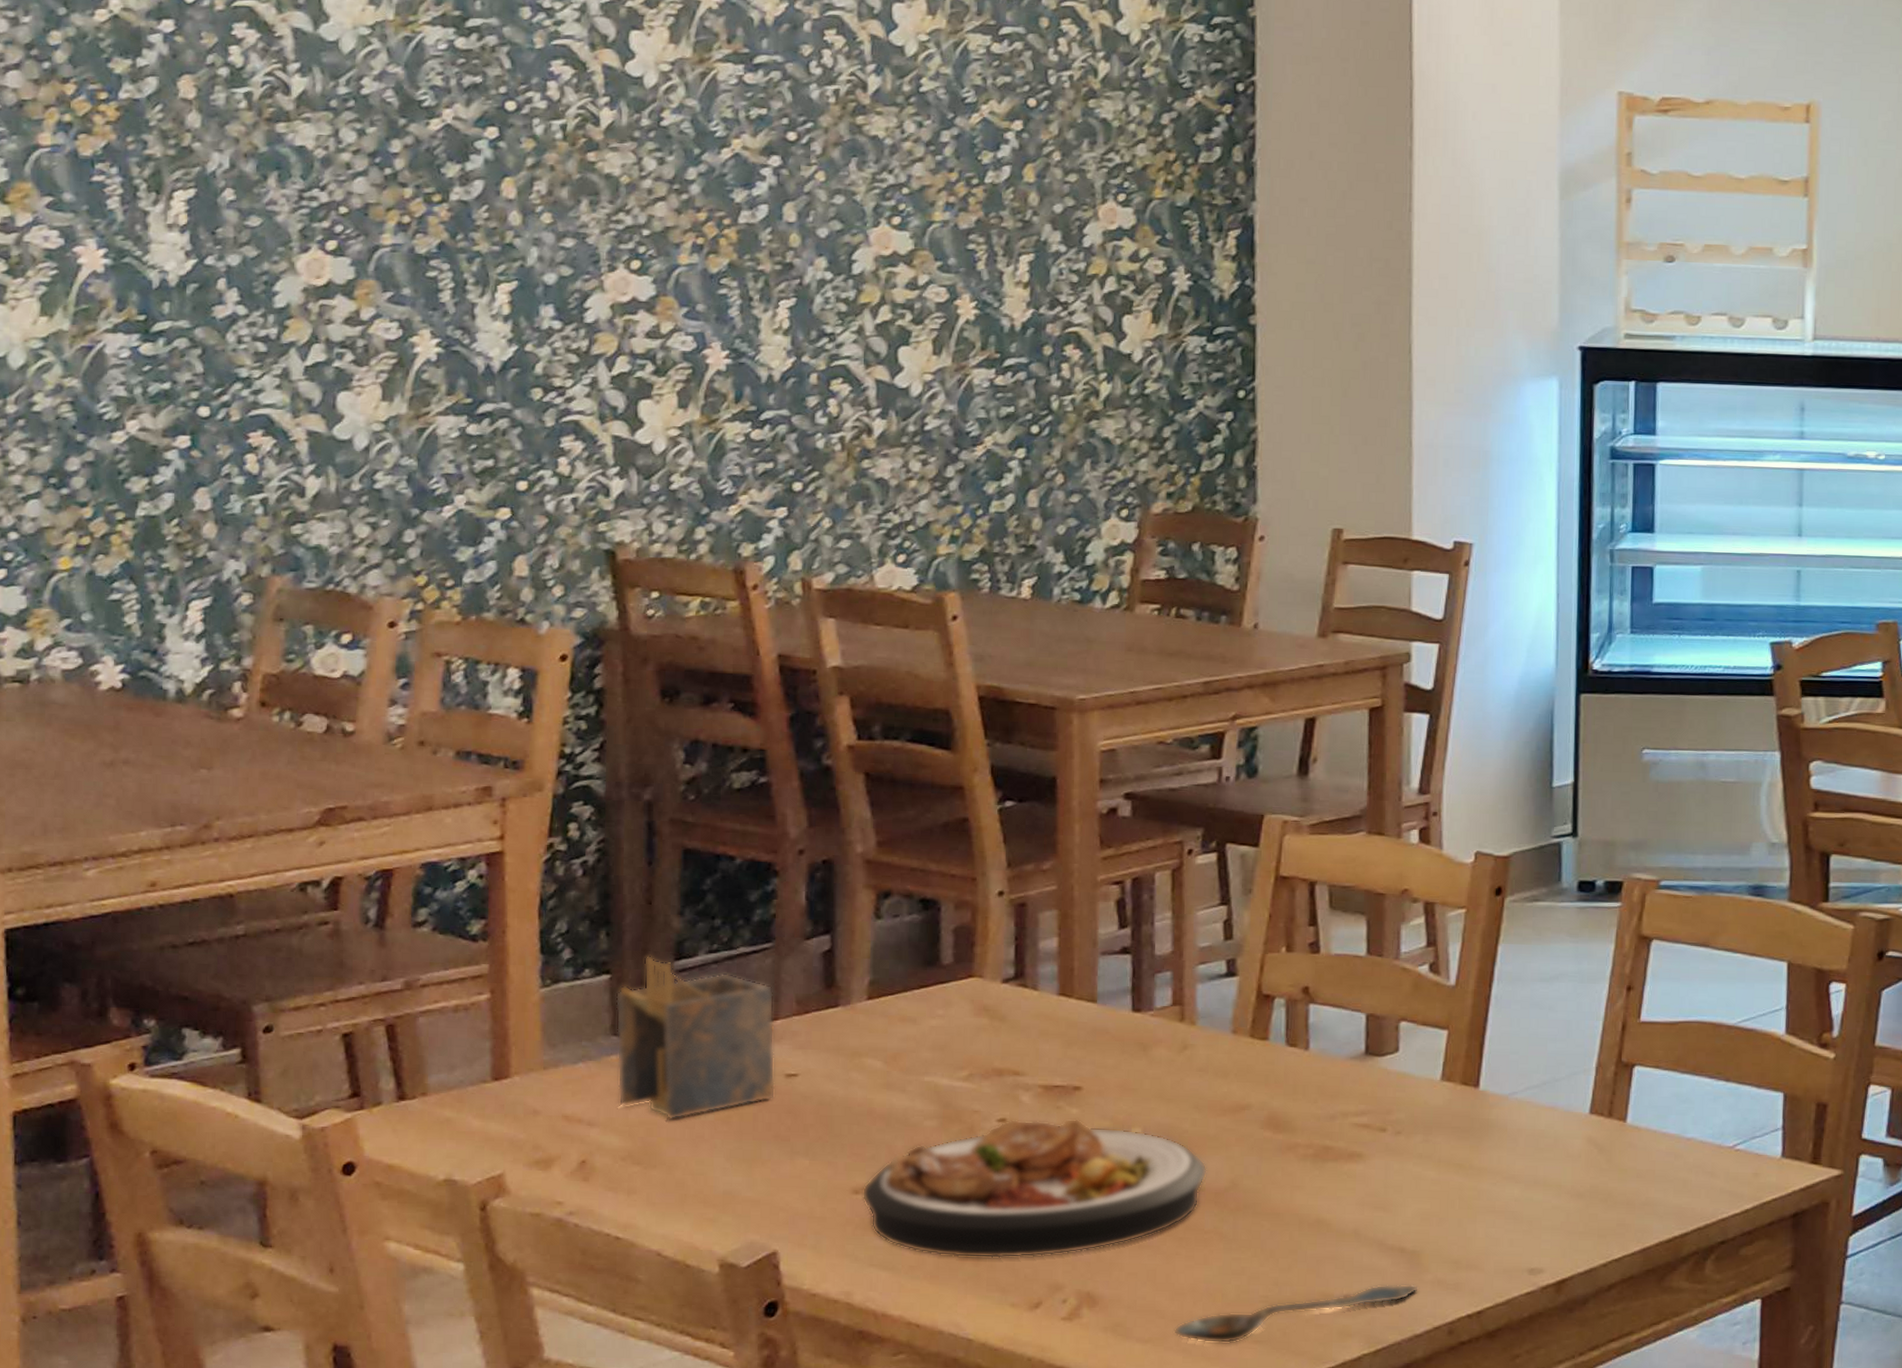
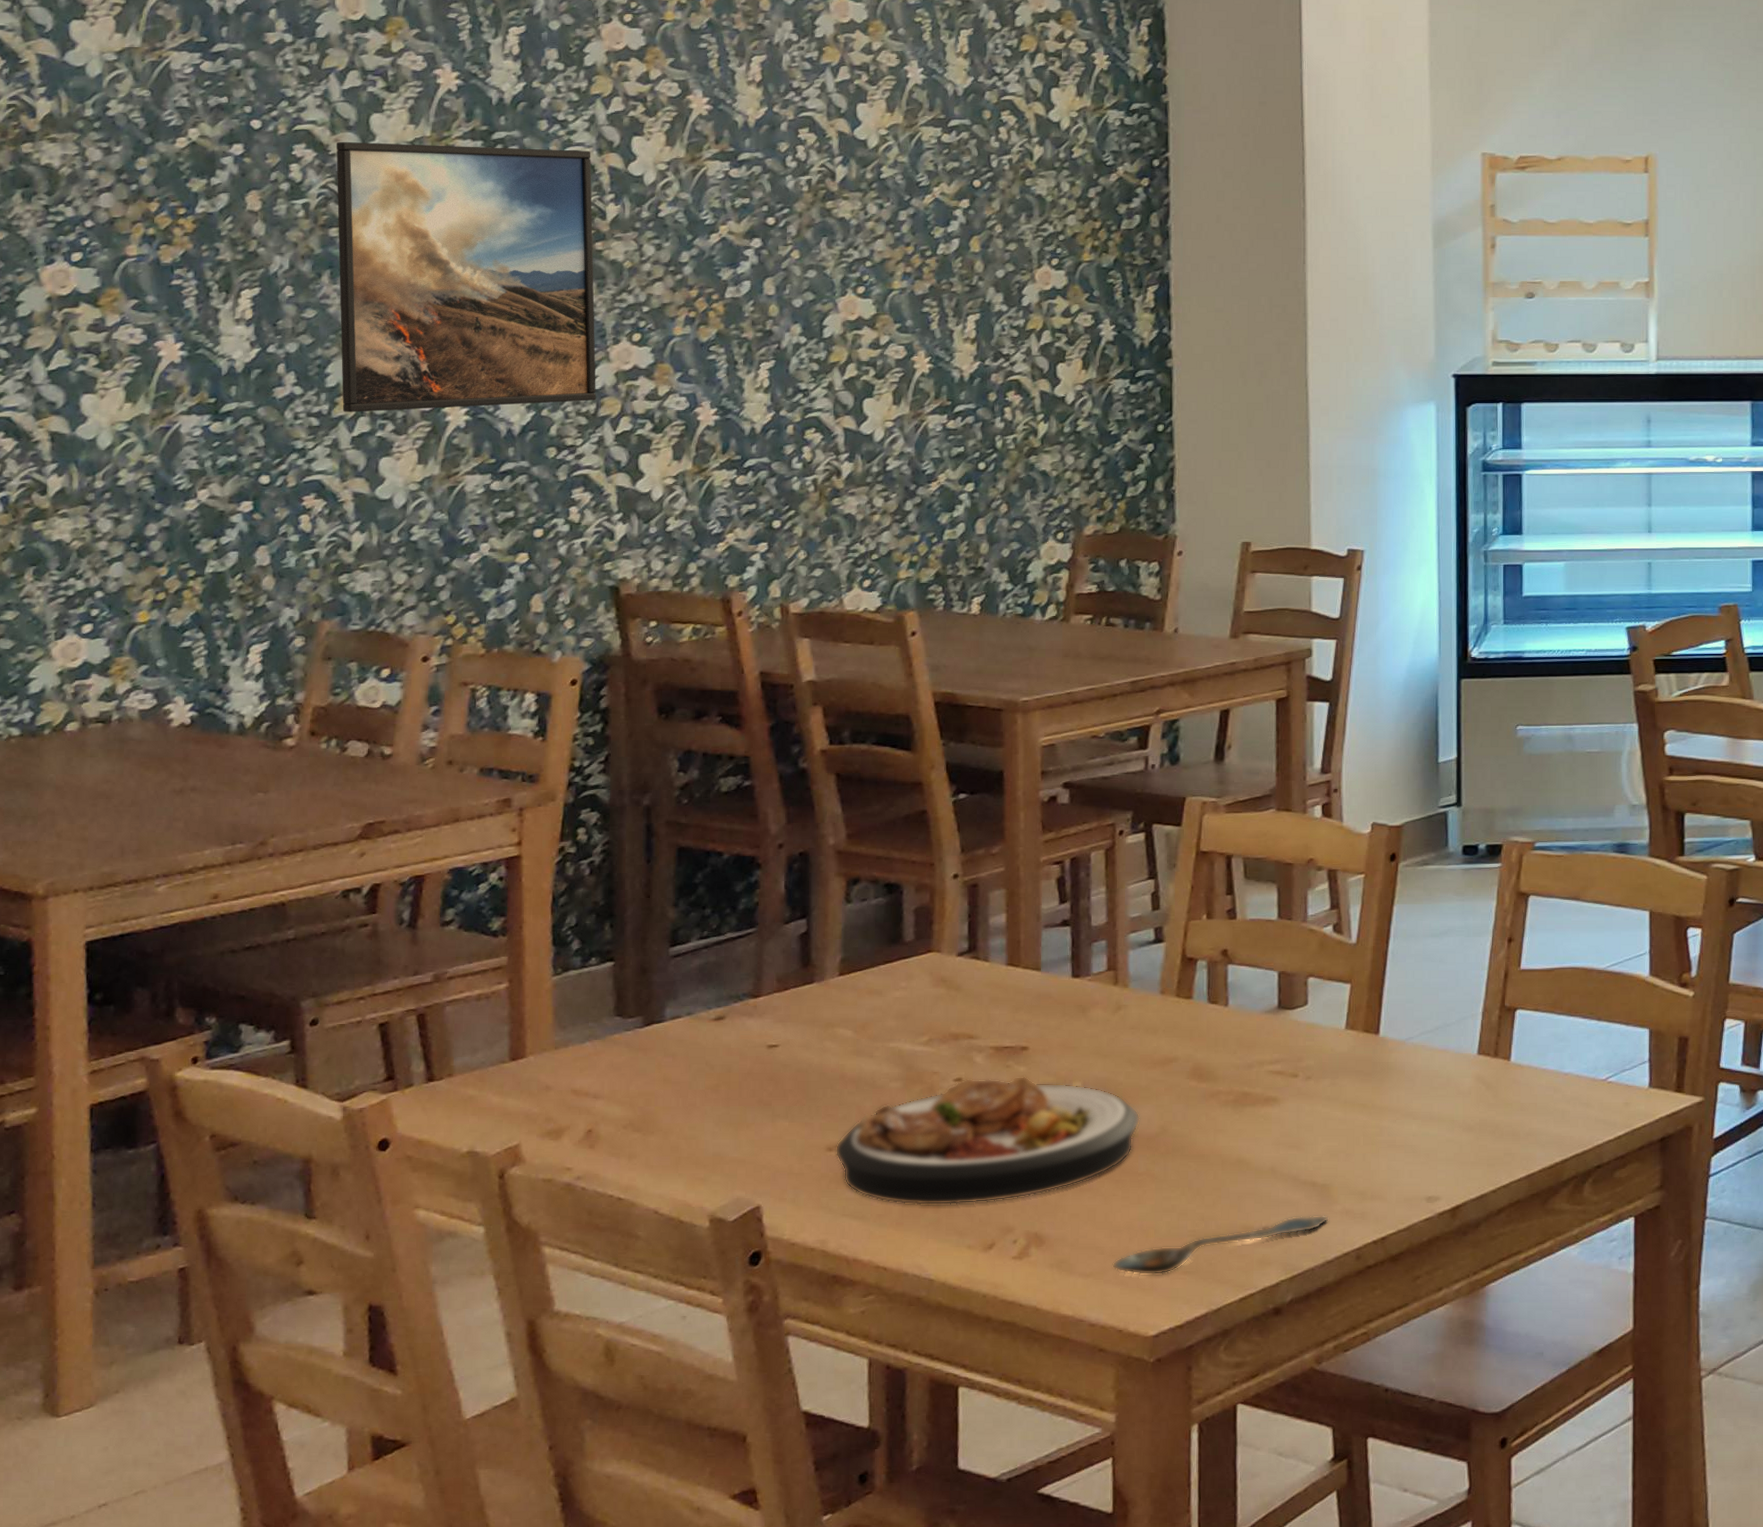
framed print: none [283,22,589,339] -> present [336,141,596,412]
napkin holder: present [615,956,776,1121] -> none [618,944,759,1091]

